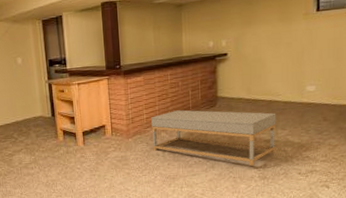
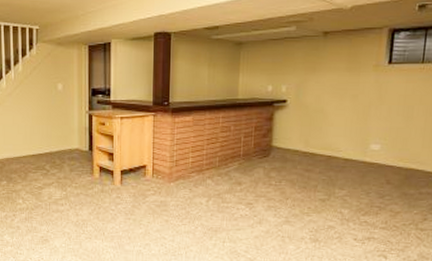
coffee table: present [151,110,276,166] -> none [196,157,335,226]

